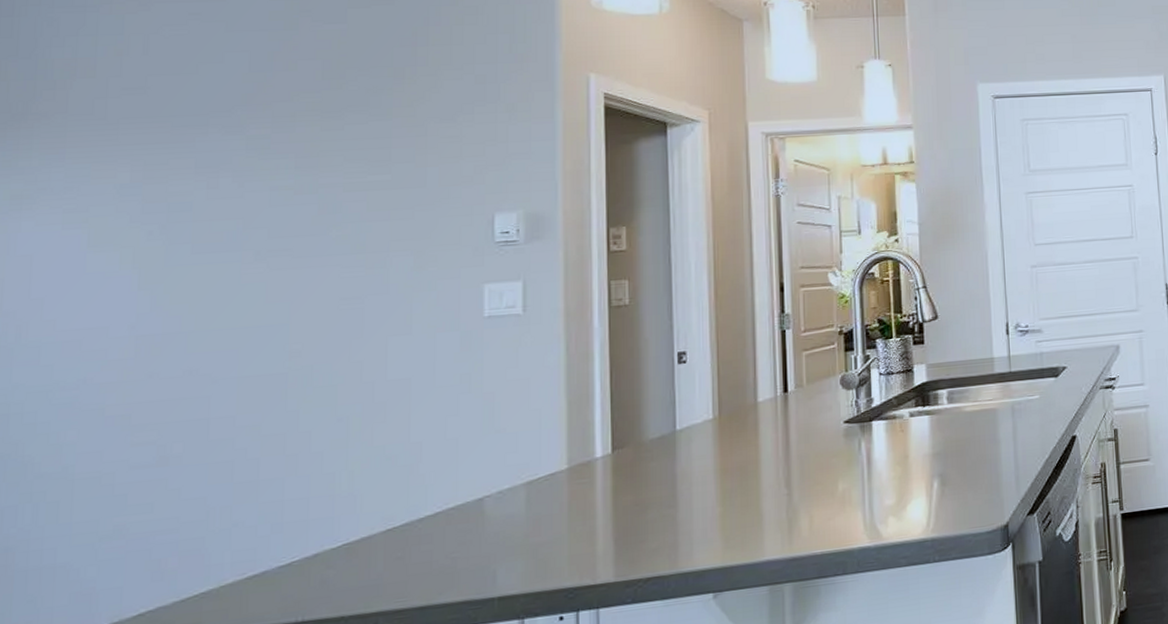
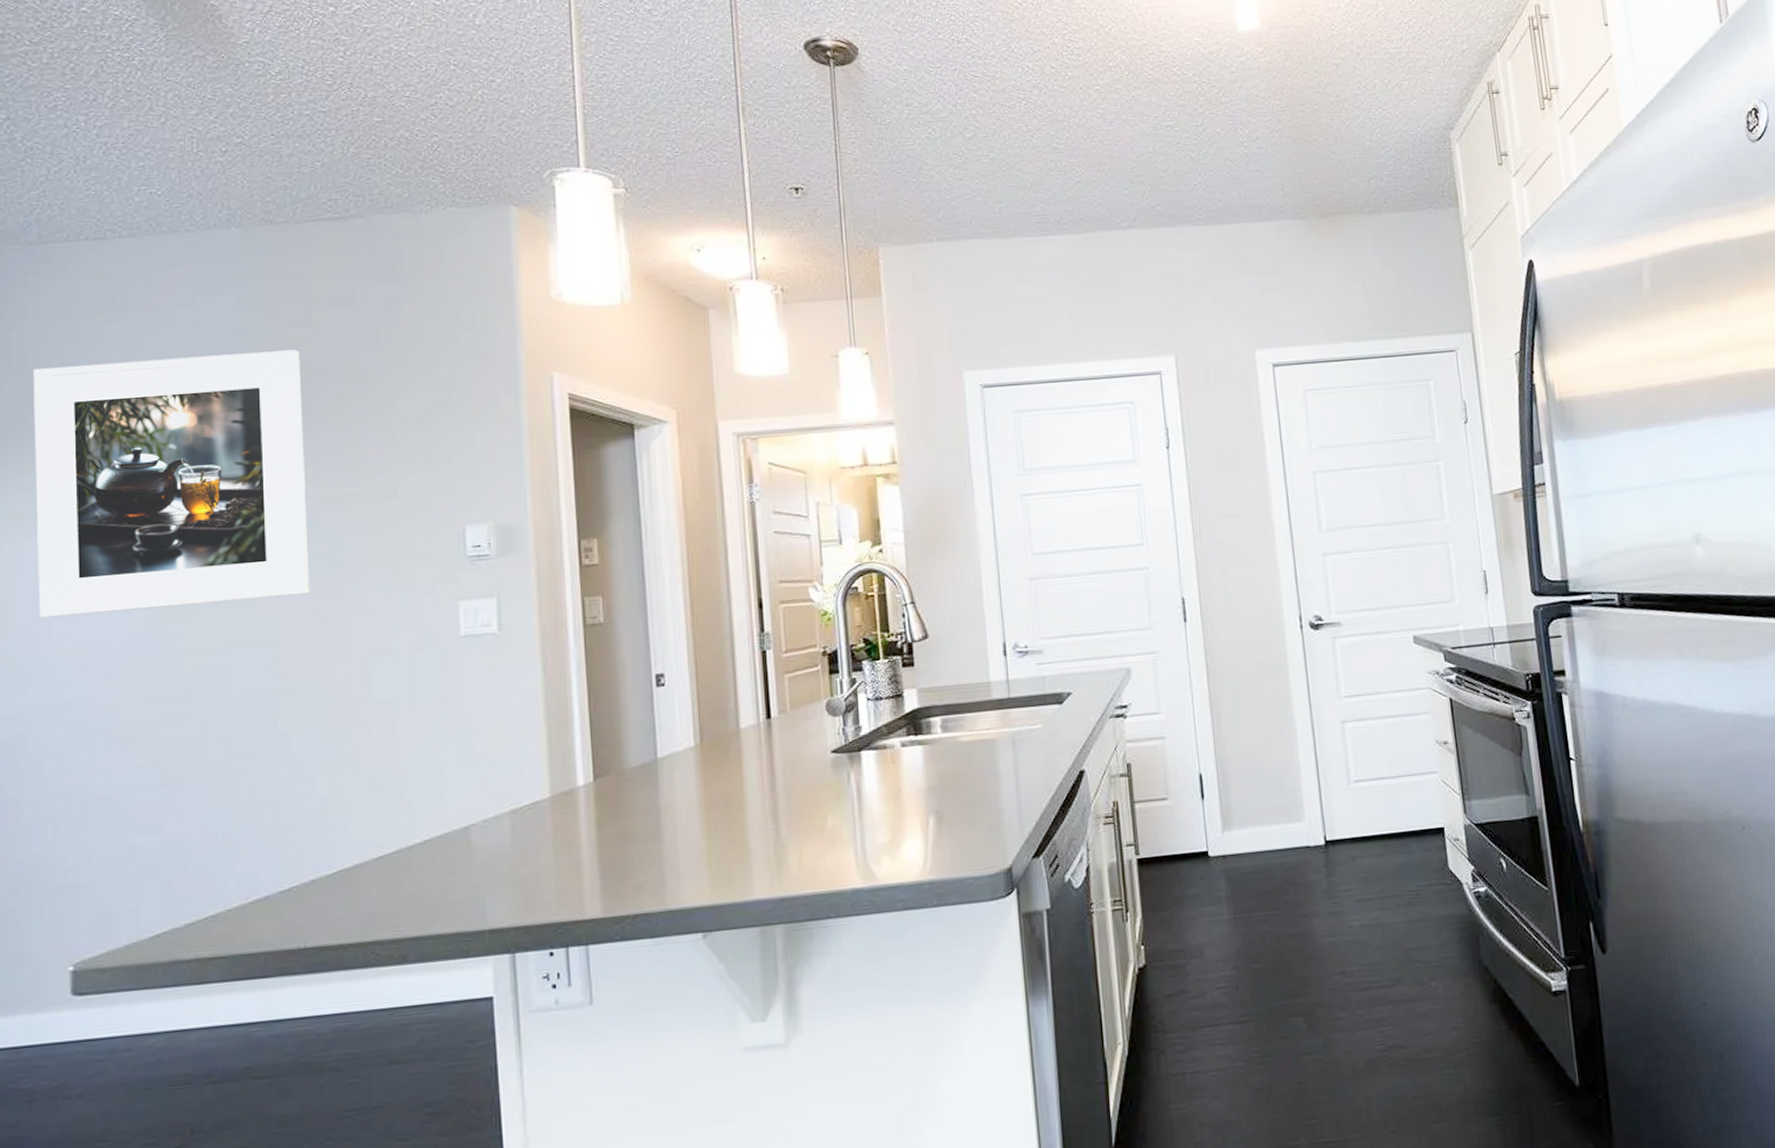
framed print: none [32,44,333,300] -> present [33,349,310,619]

